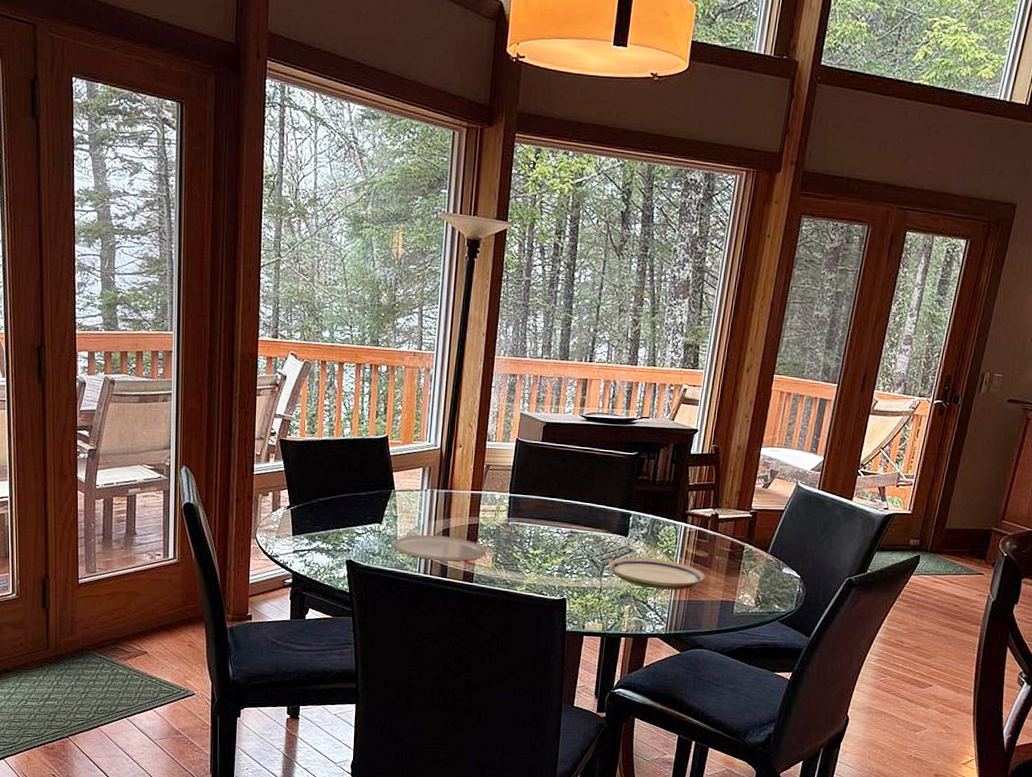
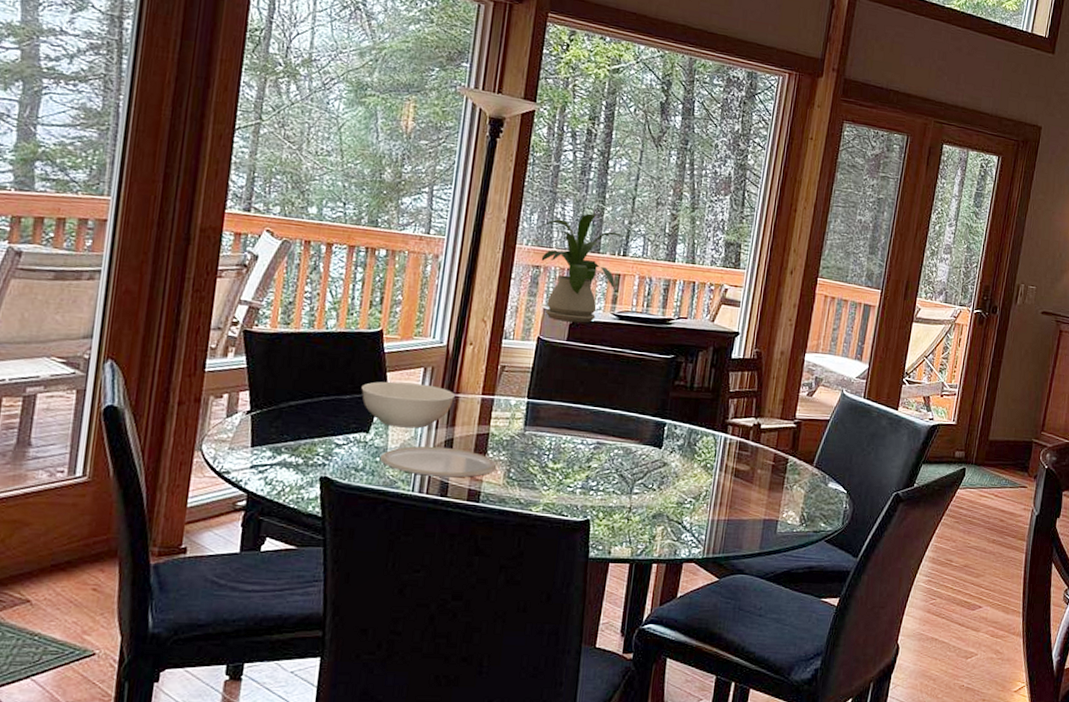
bowl: none [373,480,449,520] -> present [361,381,455,429]
house plant: none [510,323,598,425] -> present [535,213,633,324]
plate: present [608,557,705,591] -> none [639,471,747,509]

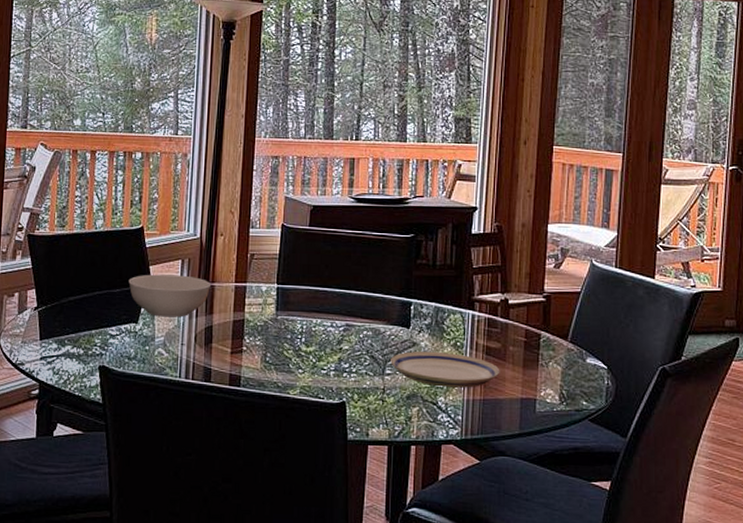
plate: present [380,446,497,478] -> none [150,333,254,363]
house plant: present [535,213,633,324] -> none [271,101,364,208]
plate: none [639,471,747,509] -> present [390,351,500,388]

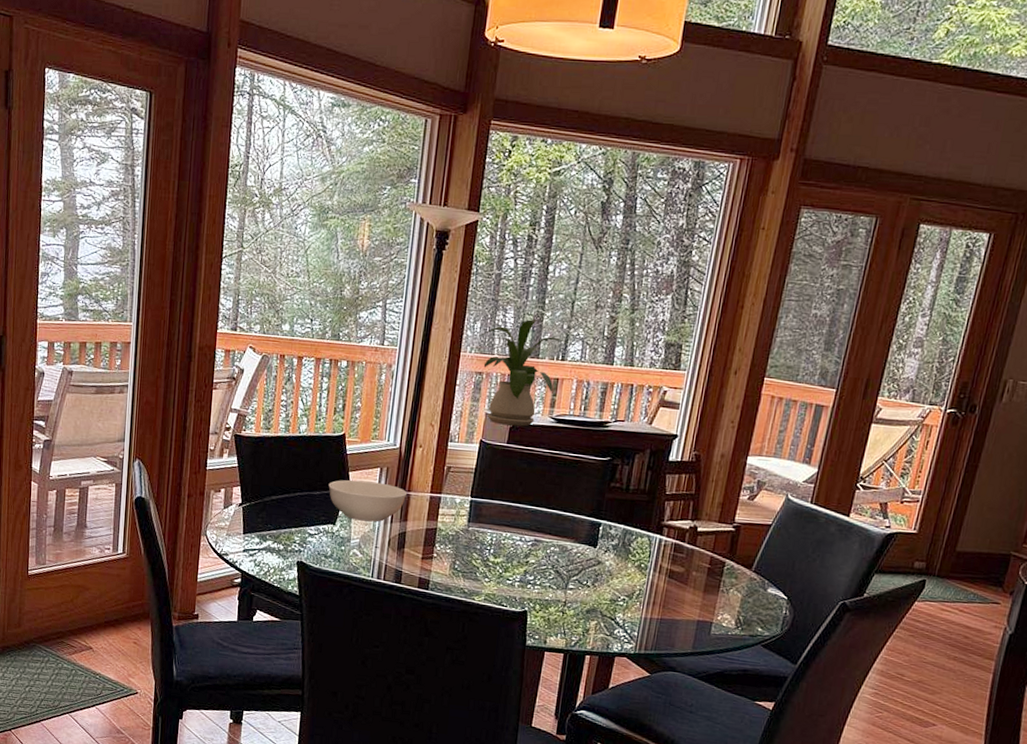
house plant: none [271,101,364,208] -> present [478,318,572,427]
plate: present [390,351,500,388] -> none [574,569,681,607]

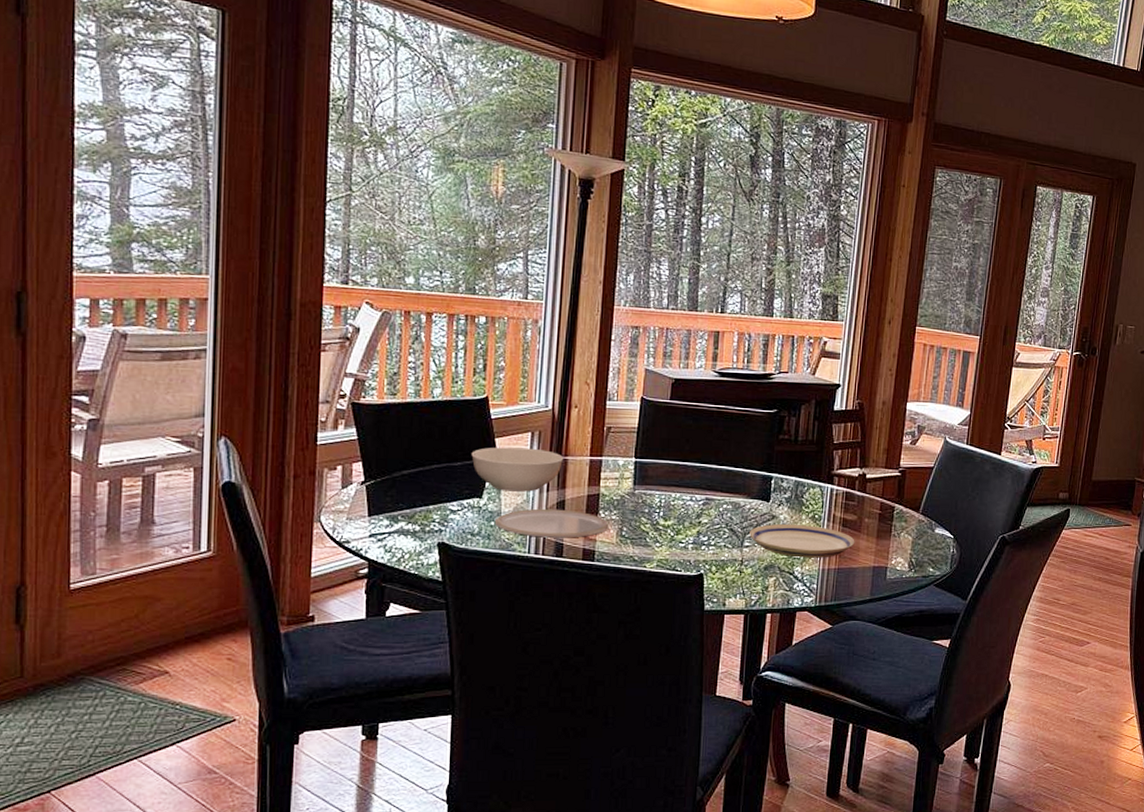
plate: none [345,537,444,567] -> present [495,508,609,538]
house plant: present [478,318,572,427] -> none [631,271,730,382]
plate: none [574,569,681,607] -> present [749,523,855,558]

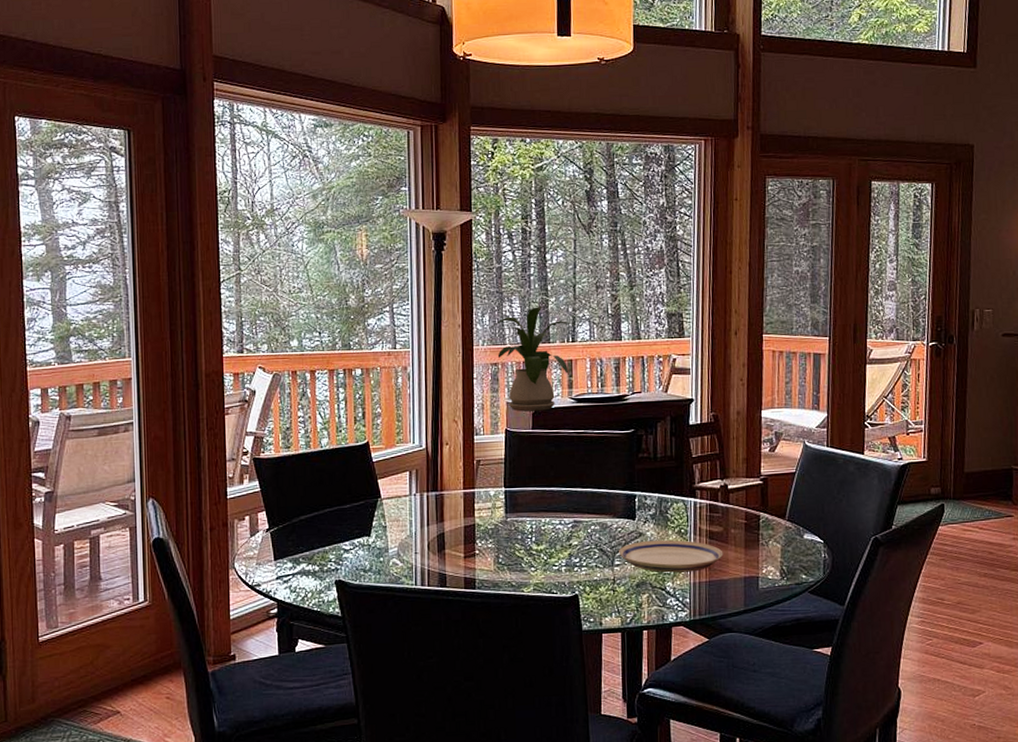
bowl: present [471,447,563,492] -> none [358,486,439,528]
plate: present [495,508,609,538] -> none [384,541,487,570]
house plant: none [631,271,730,382] -> present [488,305,579,412]

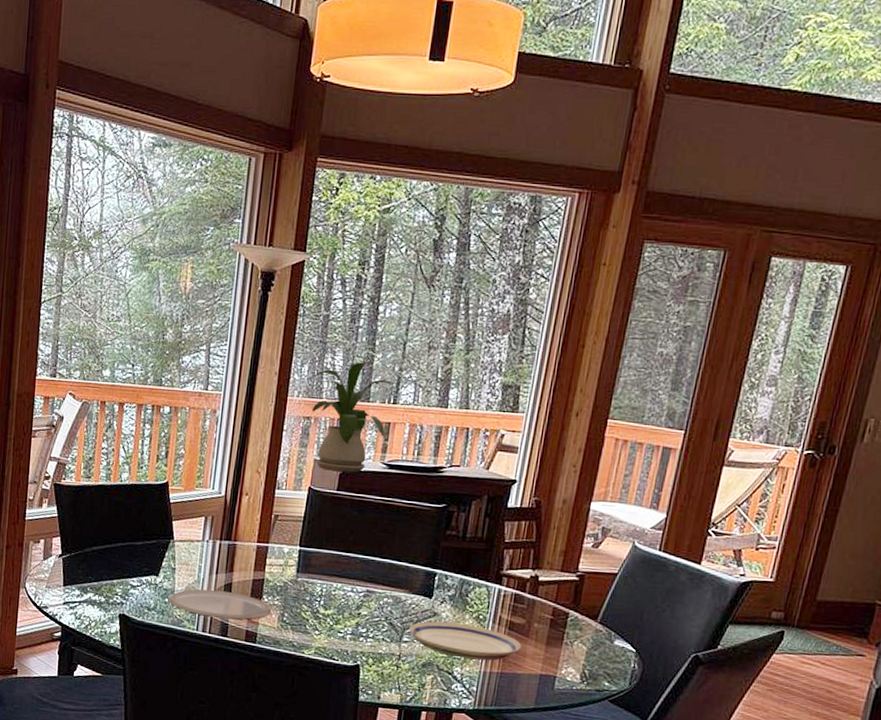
plate: none [384,541,487,570] -> present [169,589,272,620]

